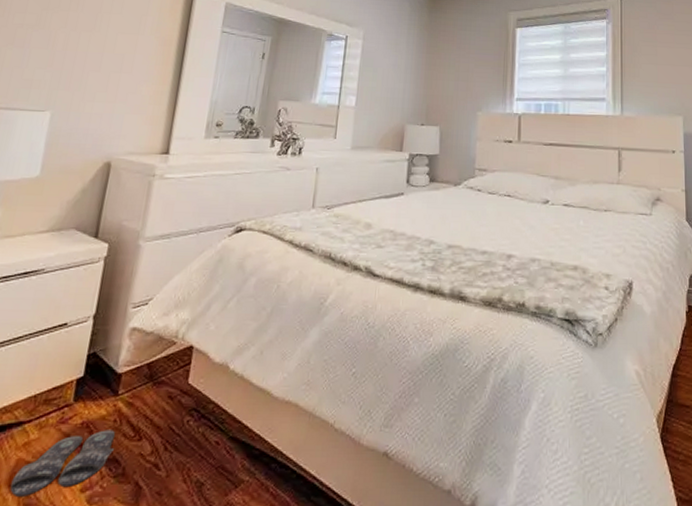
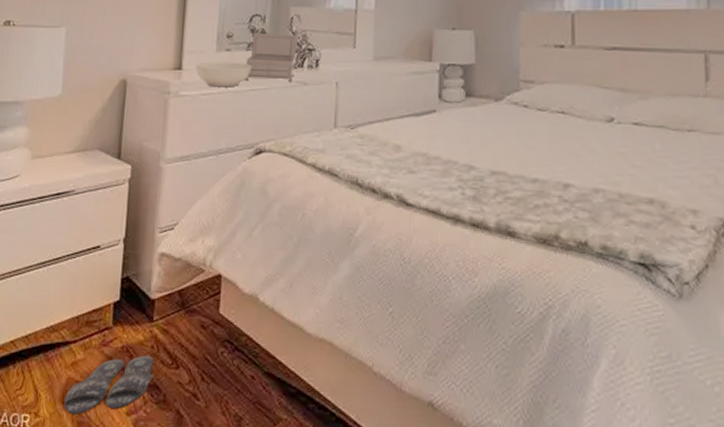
bowl: none [183,147,239,171] -> present [195,61,252,88]
jewelry box: none [230,122,284,167] -> present [245,32,298,82]

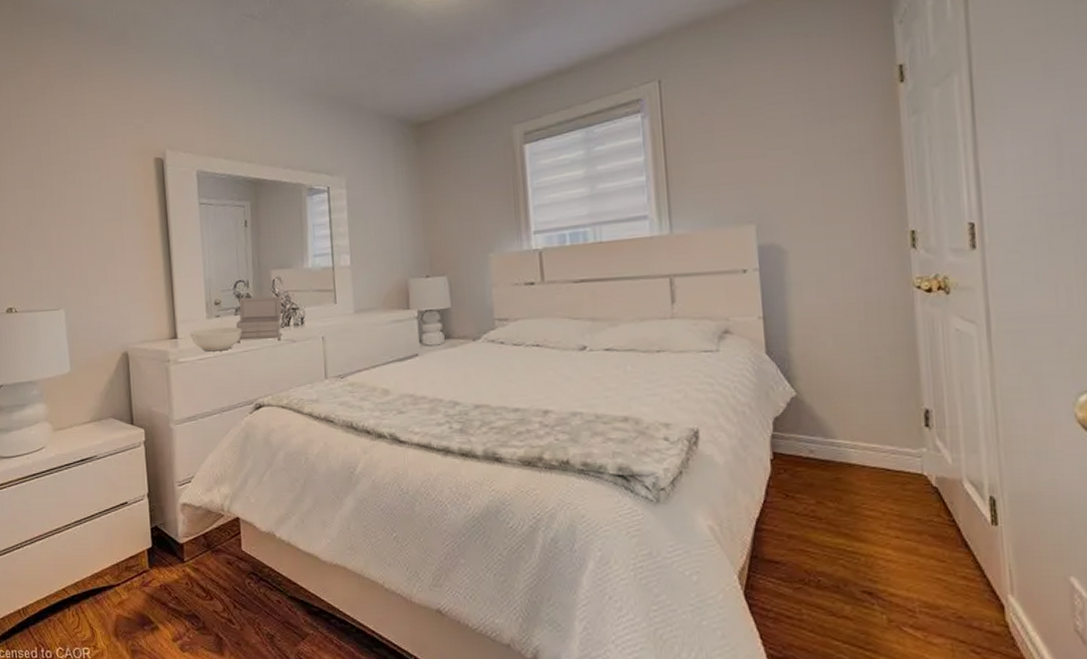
slippers: present [64,355,155,415] -> none [117,591,193,644]

